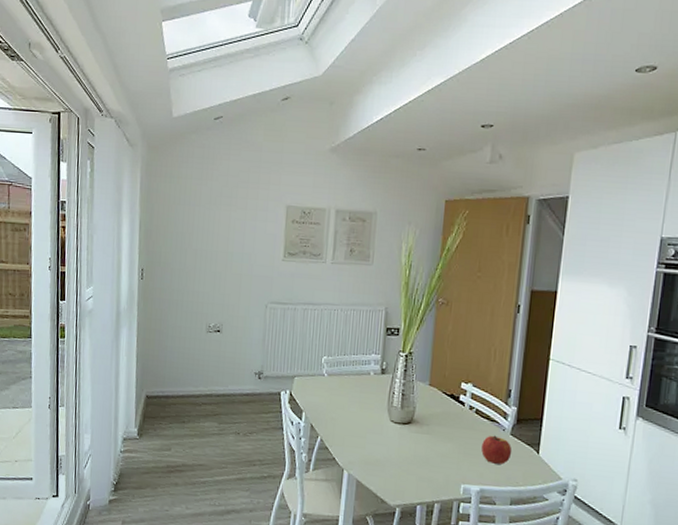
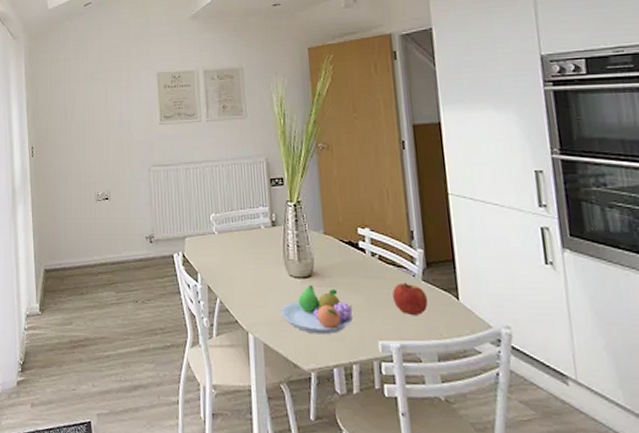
fruit bowl: none [377,430,444,476] -> present [281,284,353,335]

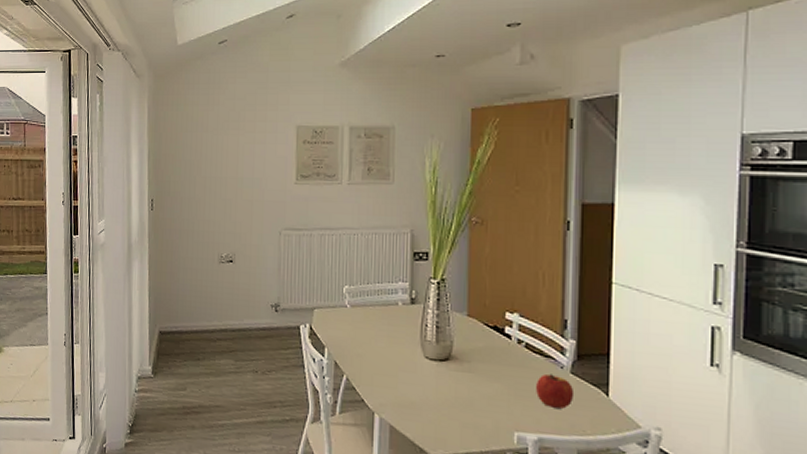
fruit bowl: present [281,284,353,335] -> none [411,368,491,421]

